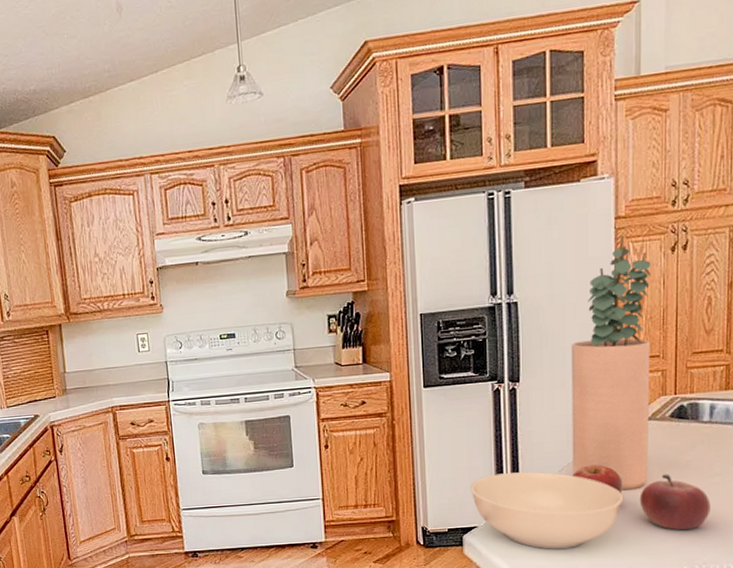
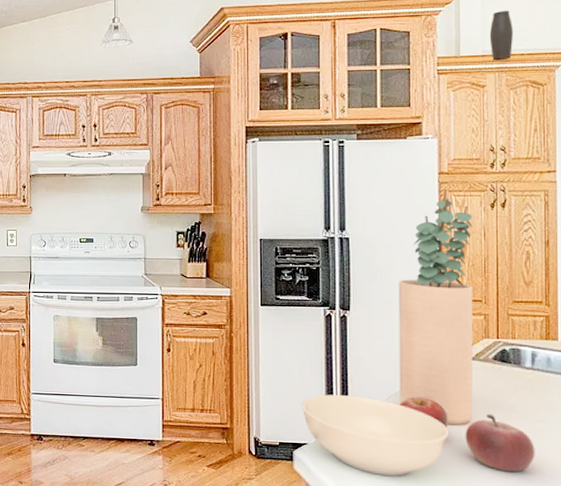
vase: none [673,13,702,78] -> present [489,10,514,61]

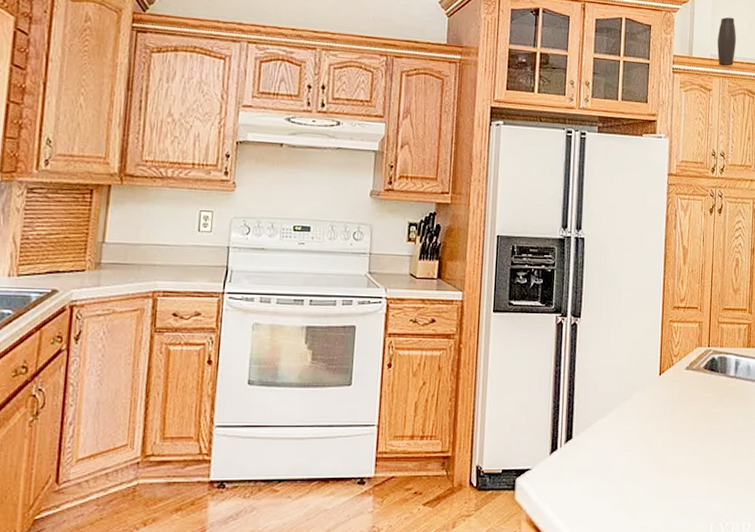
bowl: present [301,394,450,476] -> none [527,412,663,498]
vase: present [398,189,473,425] -> none [620,191,694,438]
fruit: present [399,396,448,427] -> none [620,410,663,442]
fruit: present [465,414,535,473] -> none [676,425,734,485]

